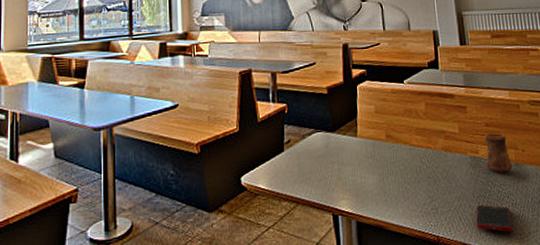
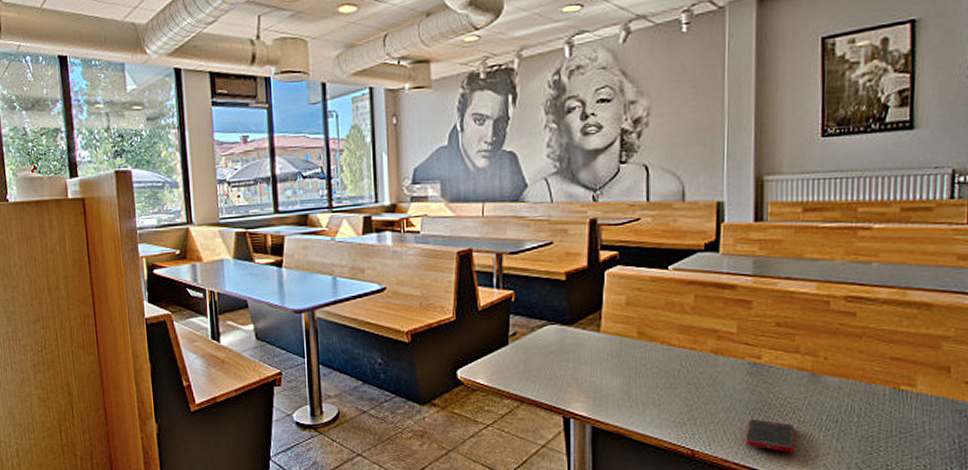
cup: present [484,133,513,173] -> none [769,336,807,385]

